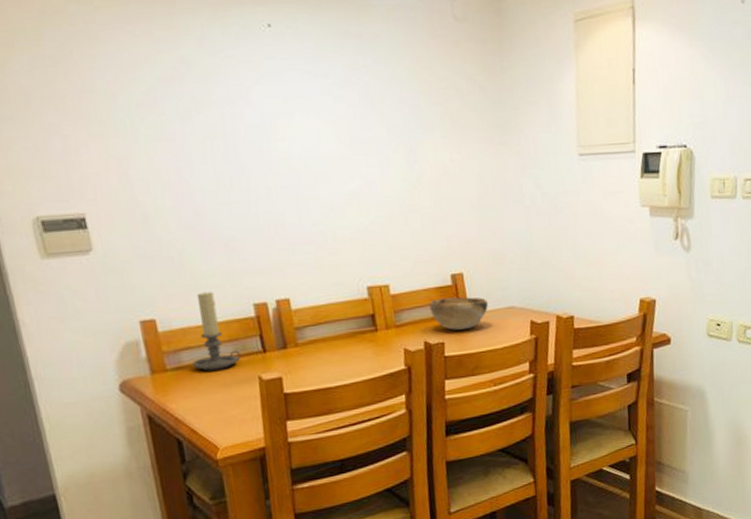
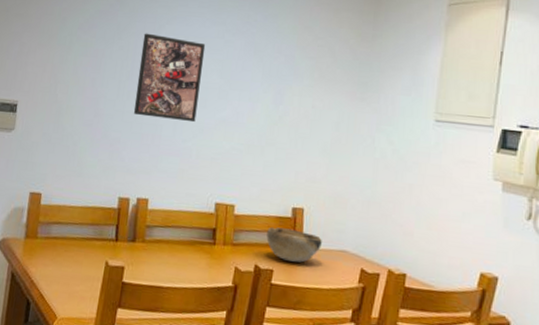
candle holder: present [192,292,241,371] -> none [57,179,97,248]
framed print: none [229,99,322,205] -> present [133,33,206,123]

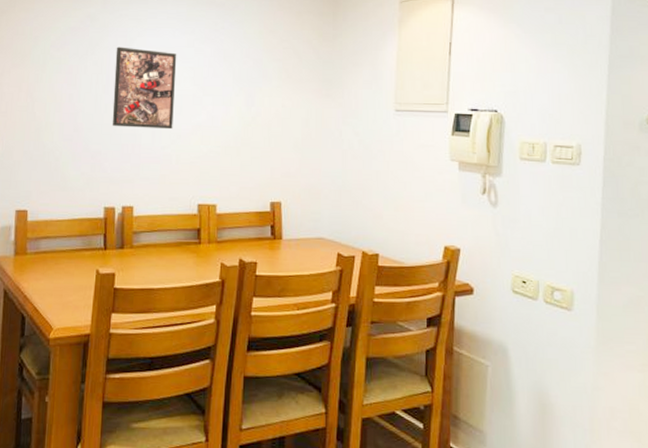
decorative bowl: present [266,227,322,263] -> none [248,222,300,253]

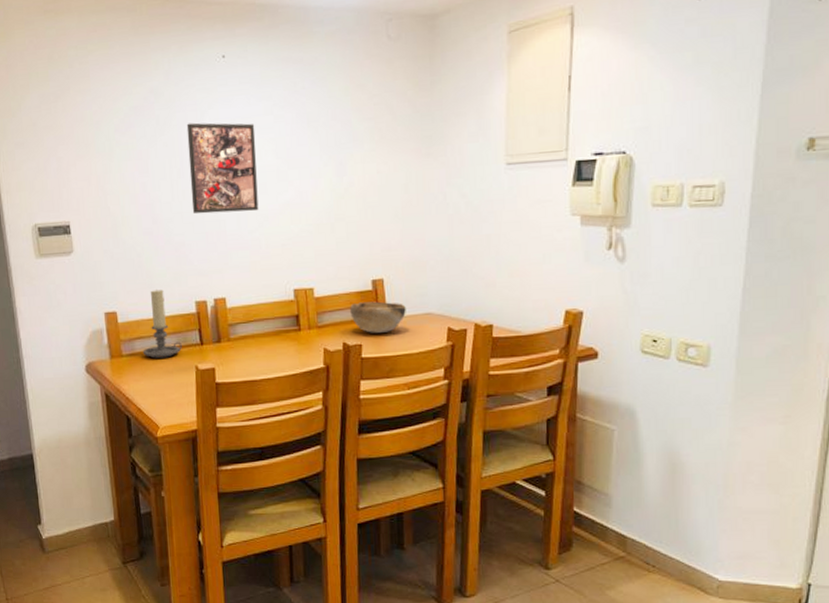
candle holder: none [47,193,86,260] -> present [142,289,182,359]
decorative bowl: none [248,222,300,253] -> present [350,301,406,333]

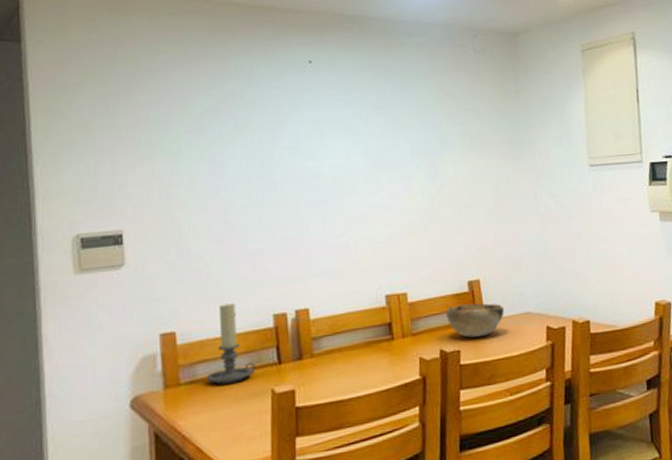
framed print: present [186,122,259,214] -> none [268,125,347,219]

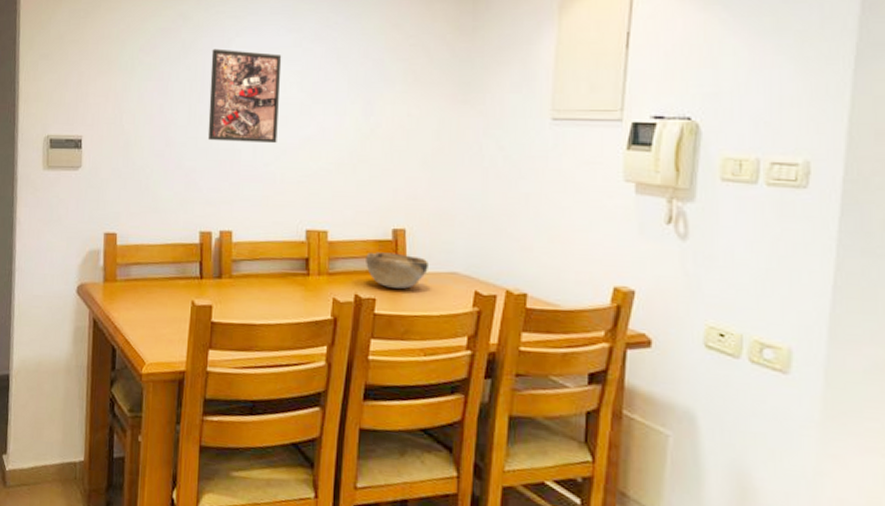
candle holder: present [206,303,256,385] -> none [138,215,180,289]
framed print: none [268,125,347,219] -> present [207,49,282,144]

